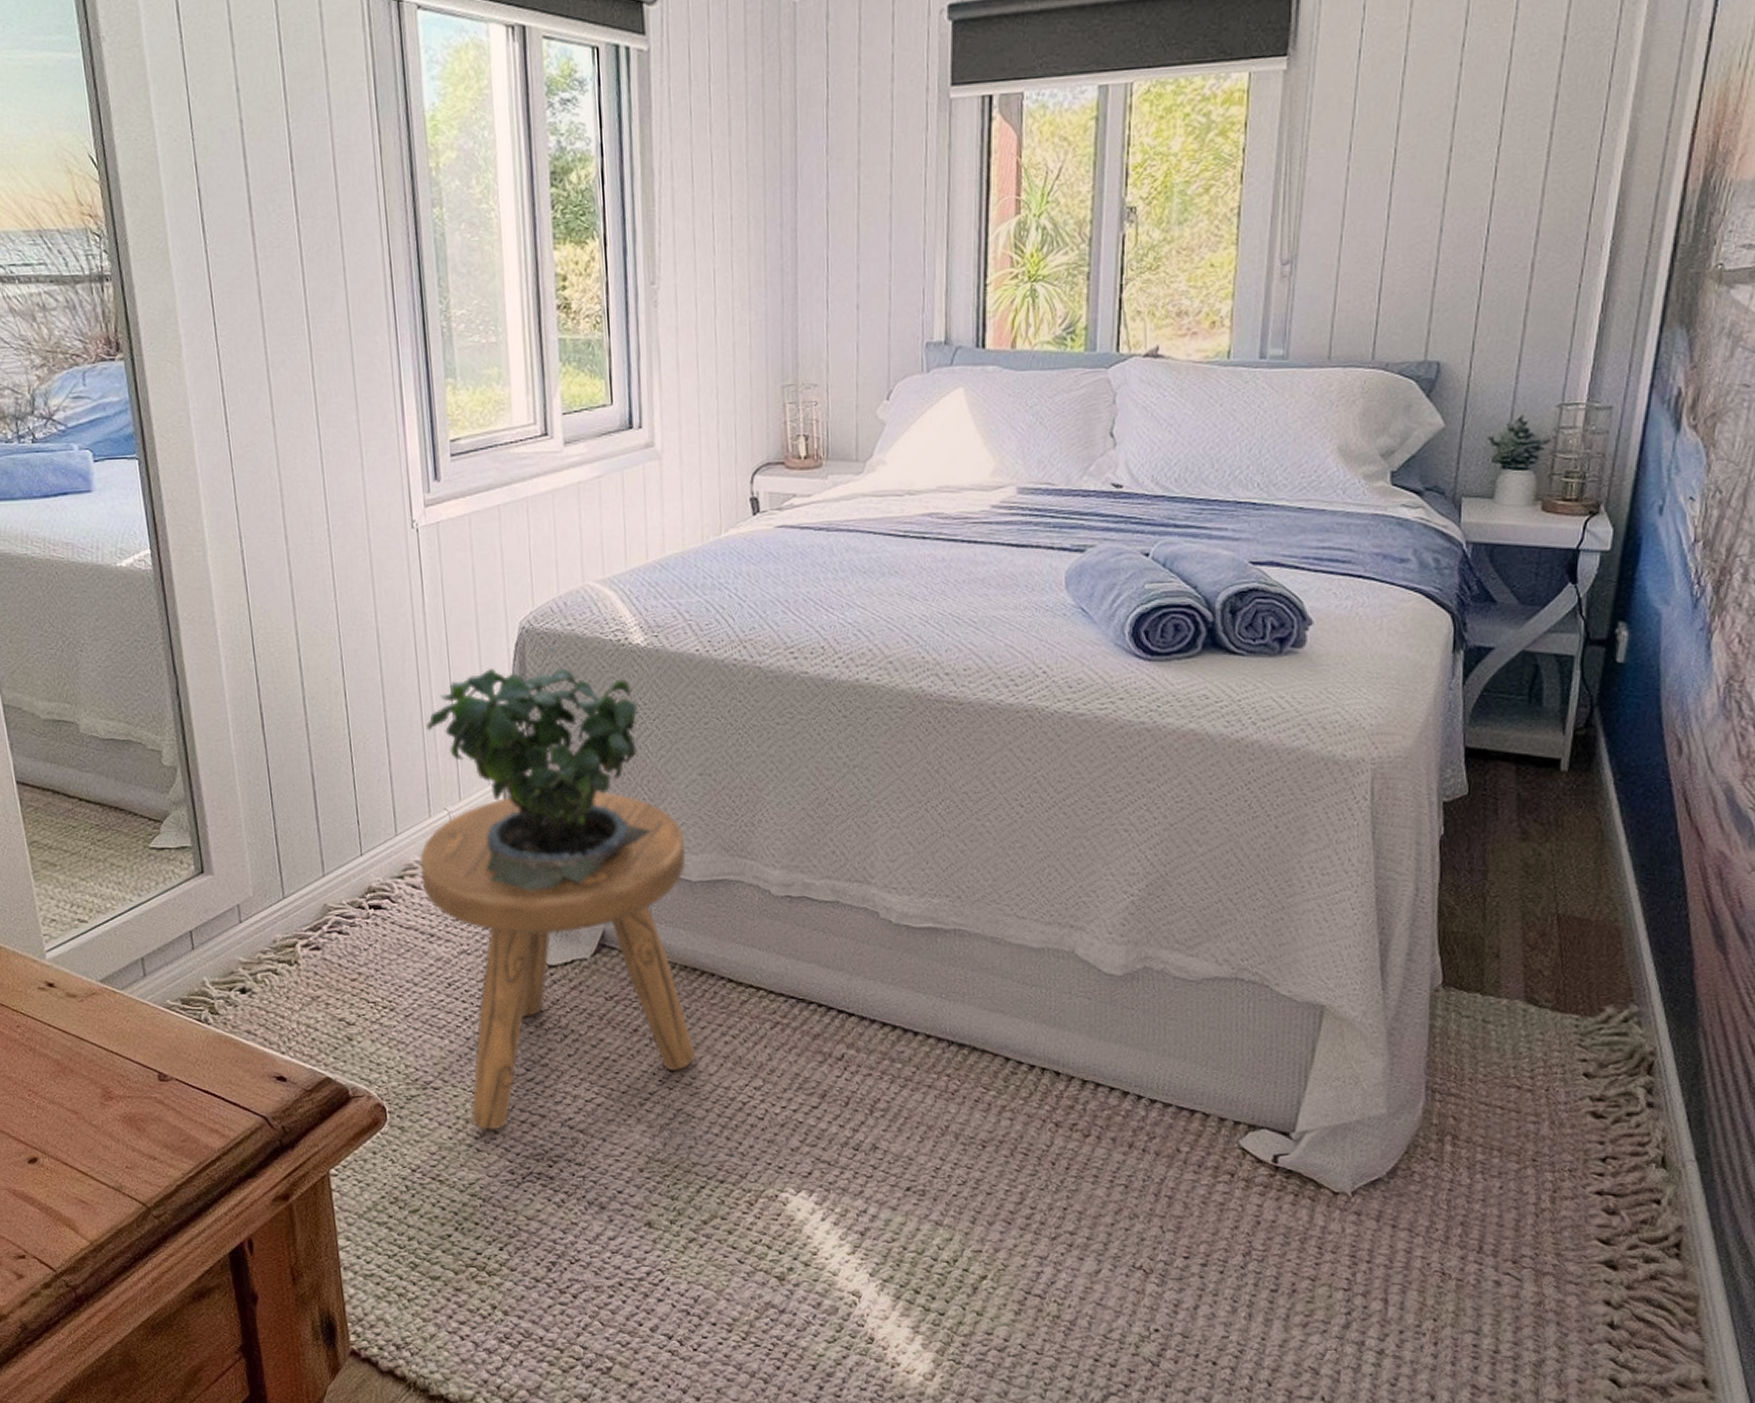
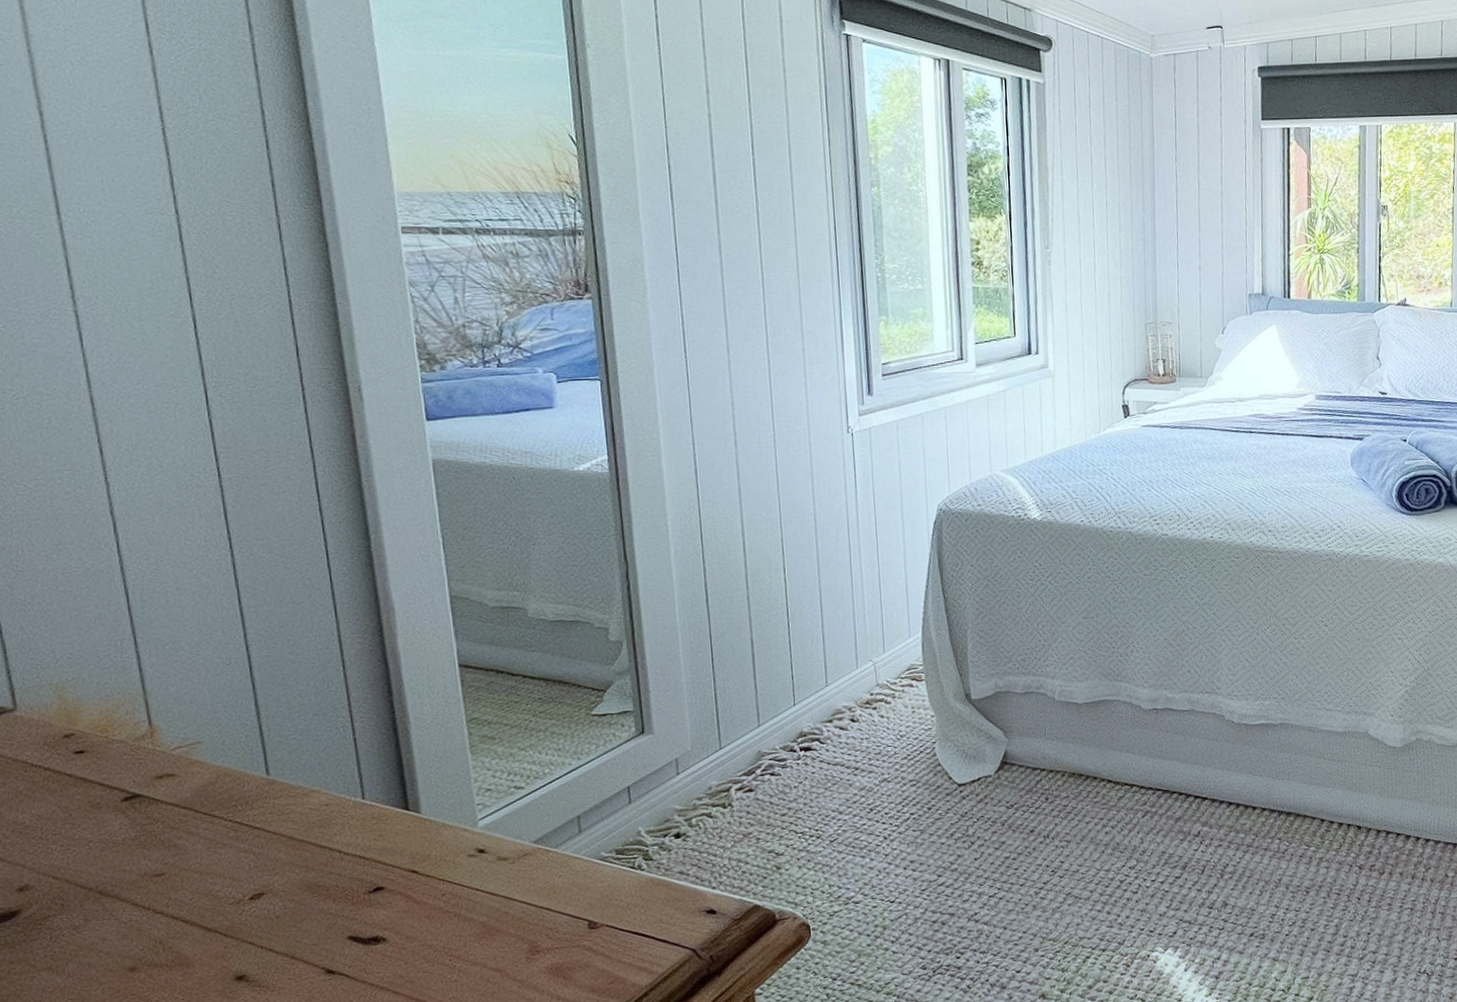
stool: present [419,791,696,1130] -> none [847,637,1082,934]
potted plant: present [425,647,651,891] -> none [855,523,1045,723]

